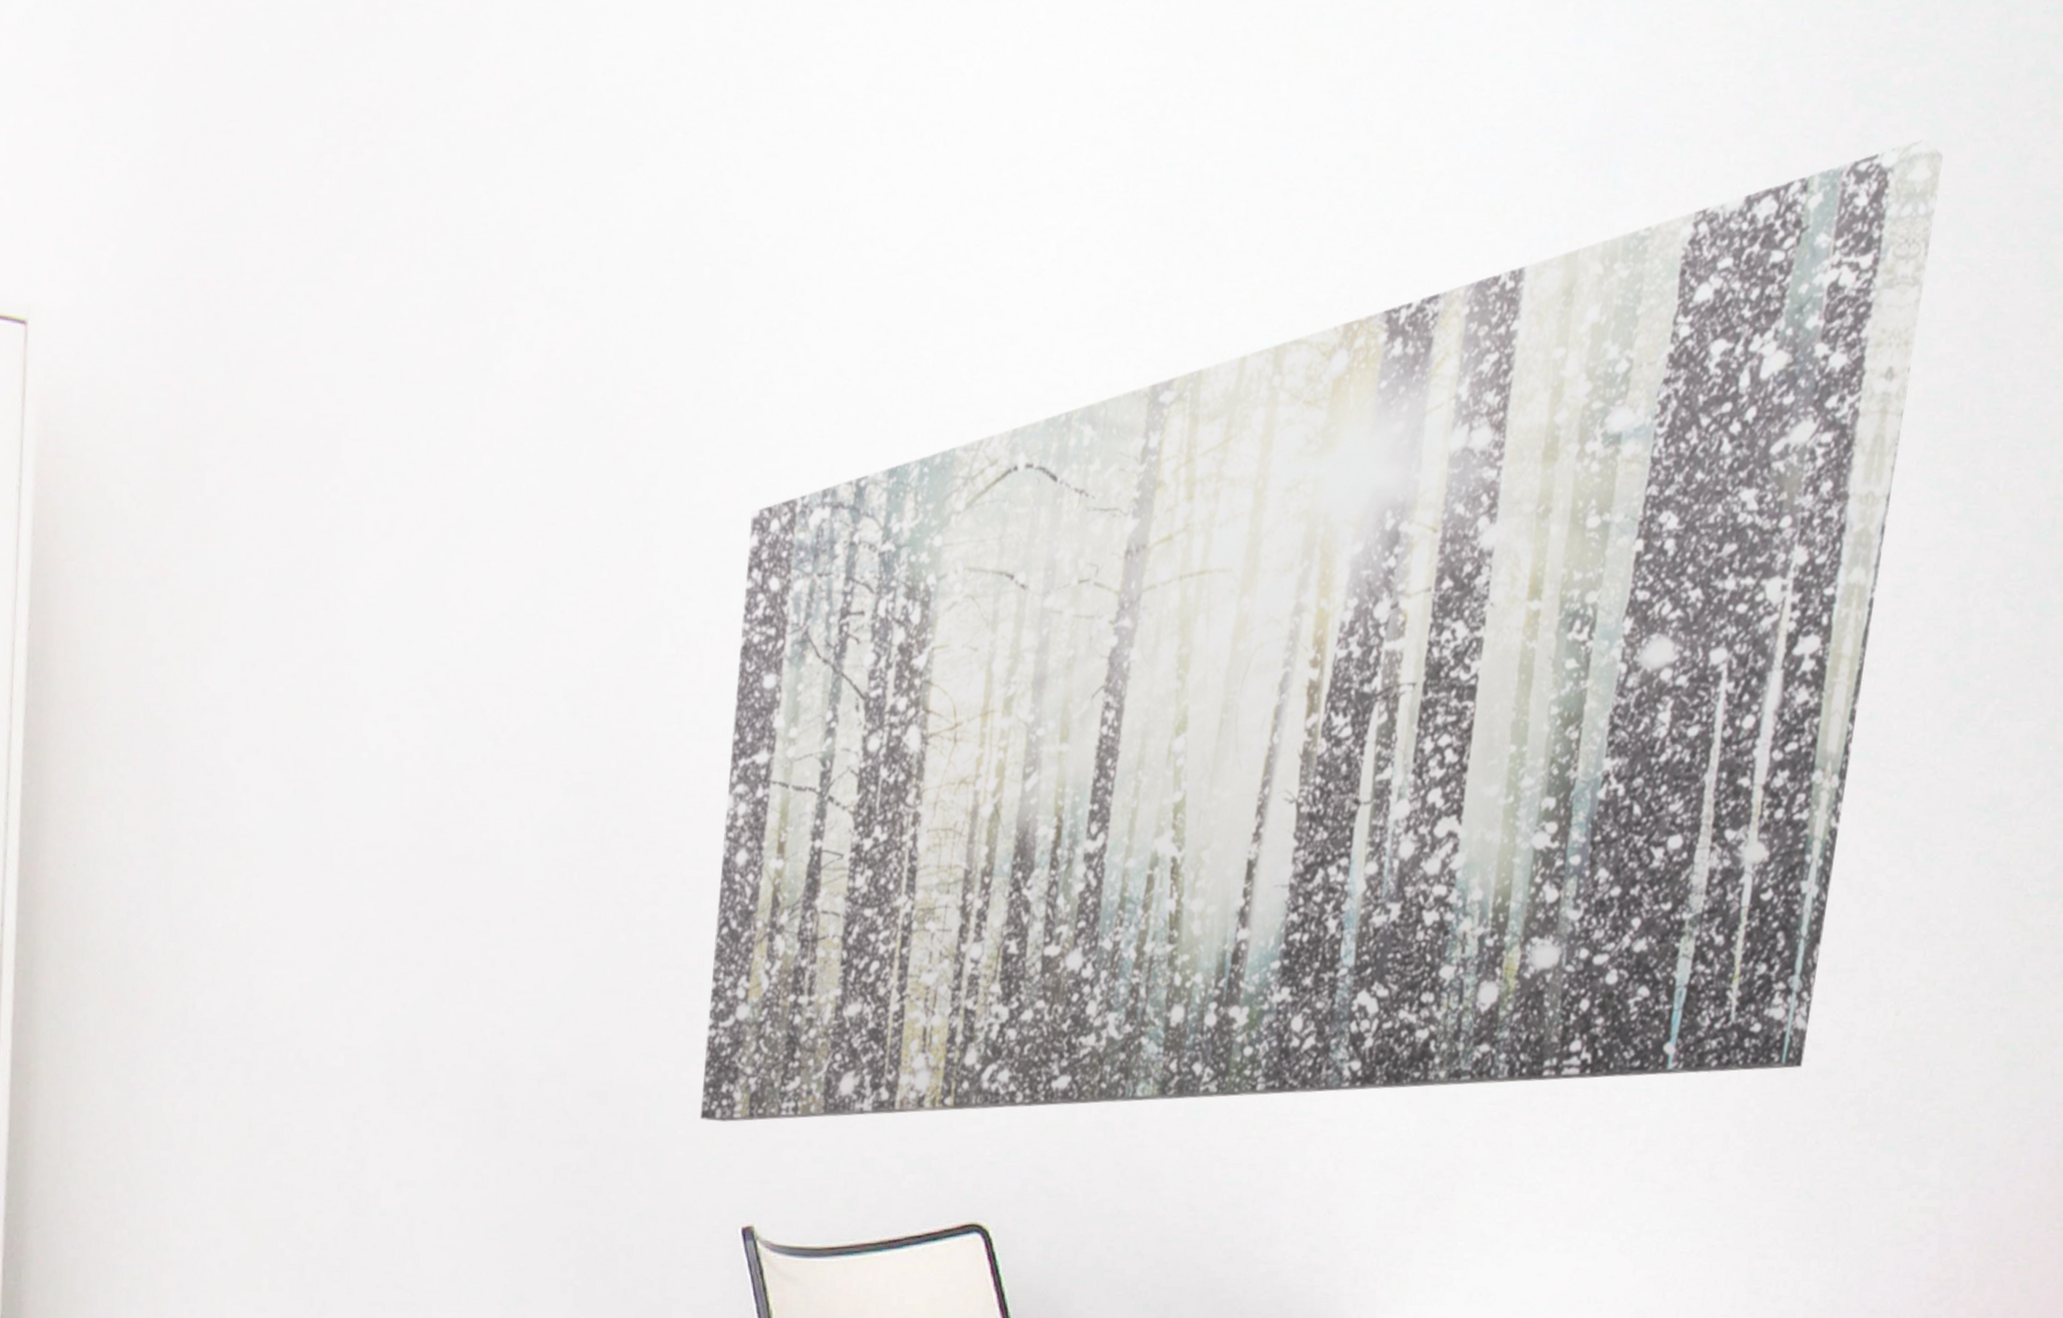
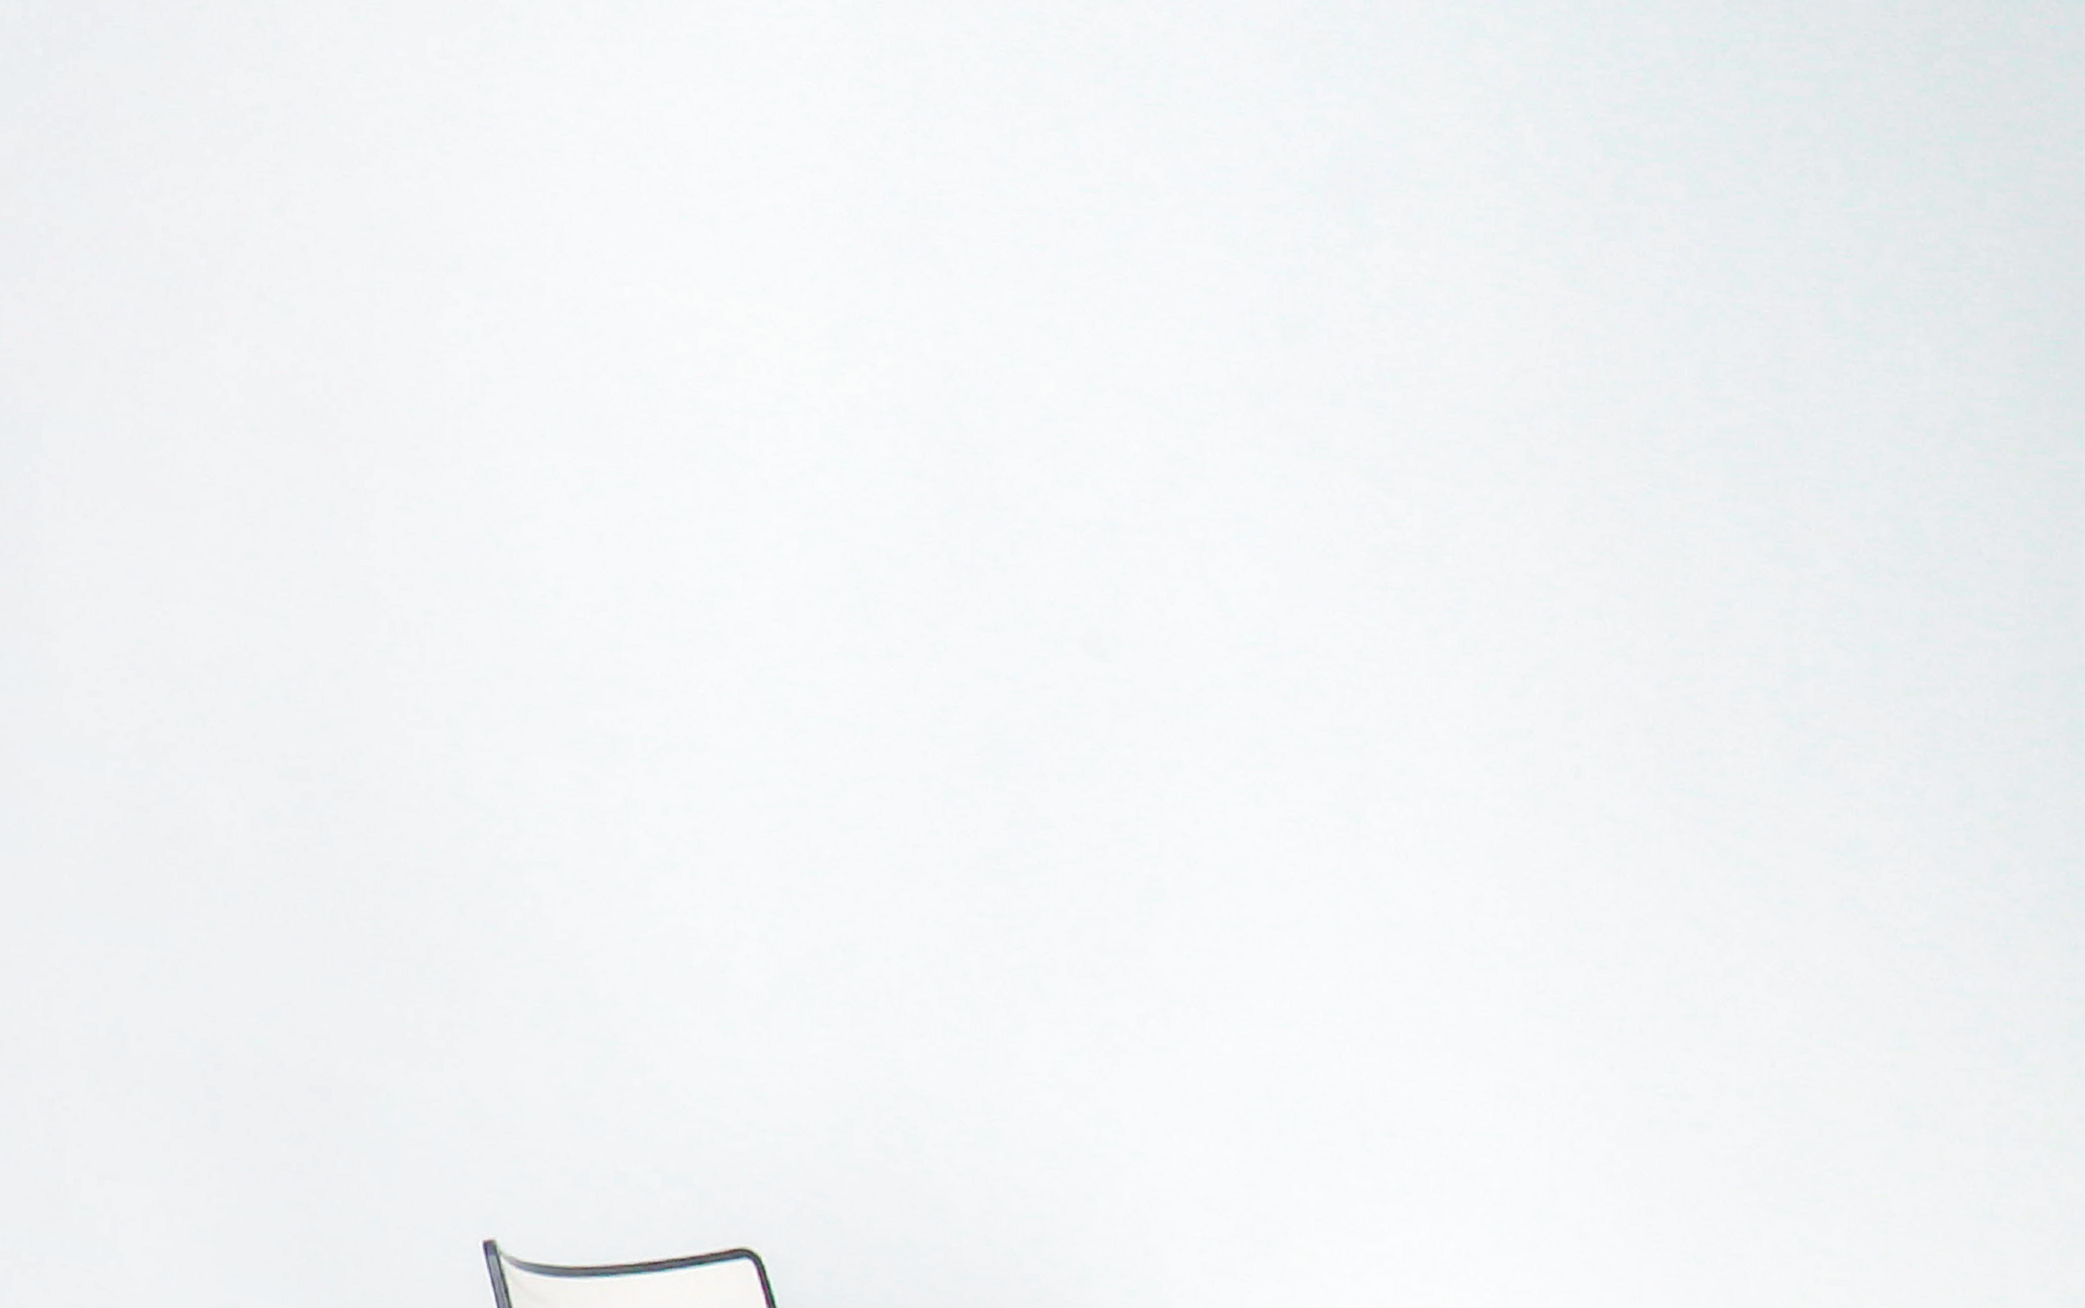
wall art: present [700,139,1944,1122] -> none [433,191,1707,1127]

